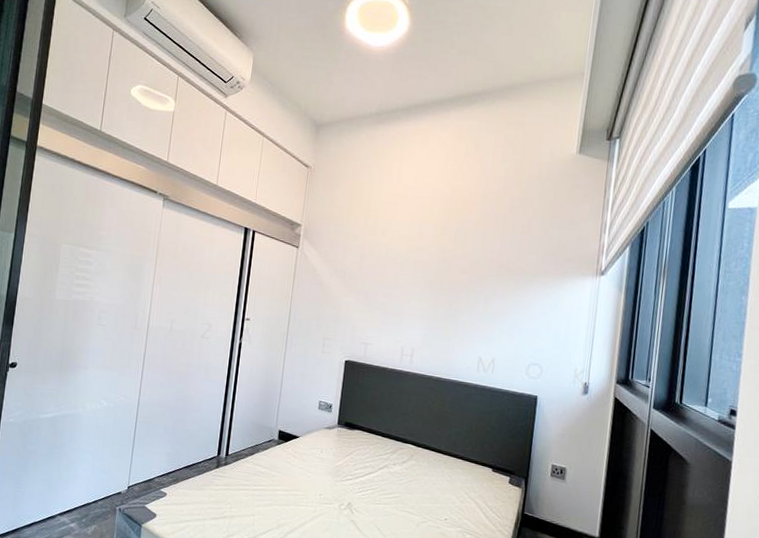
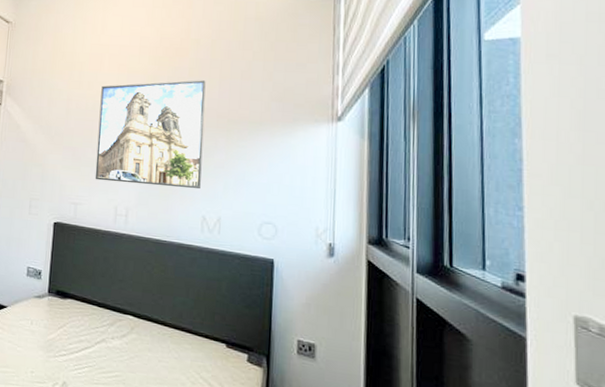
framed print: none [384,232,490,333] -> present [95,80,206,190]

